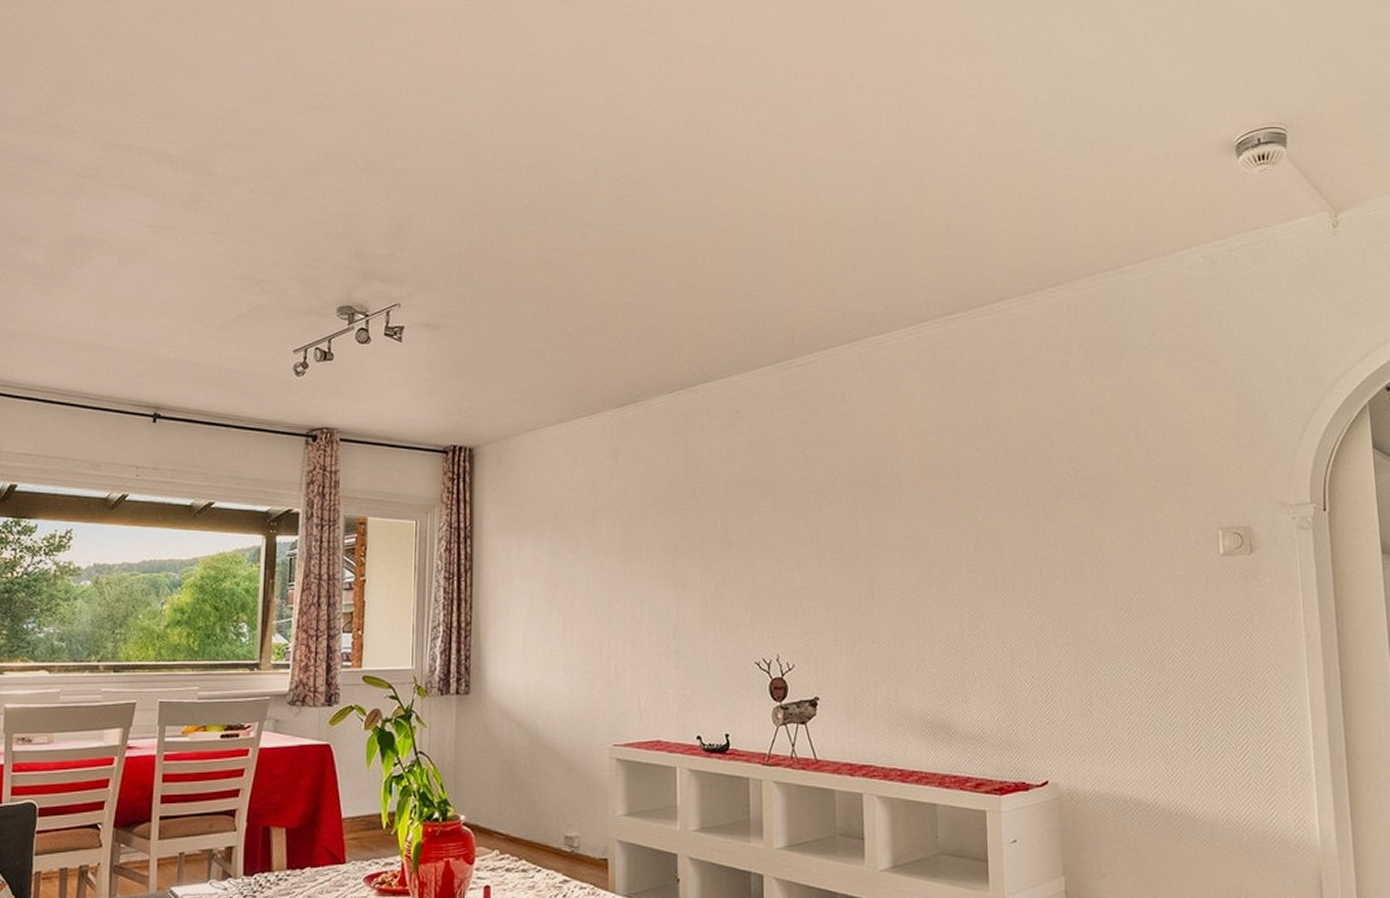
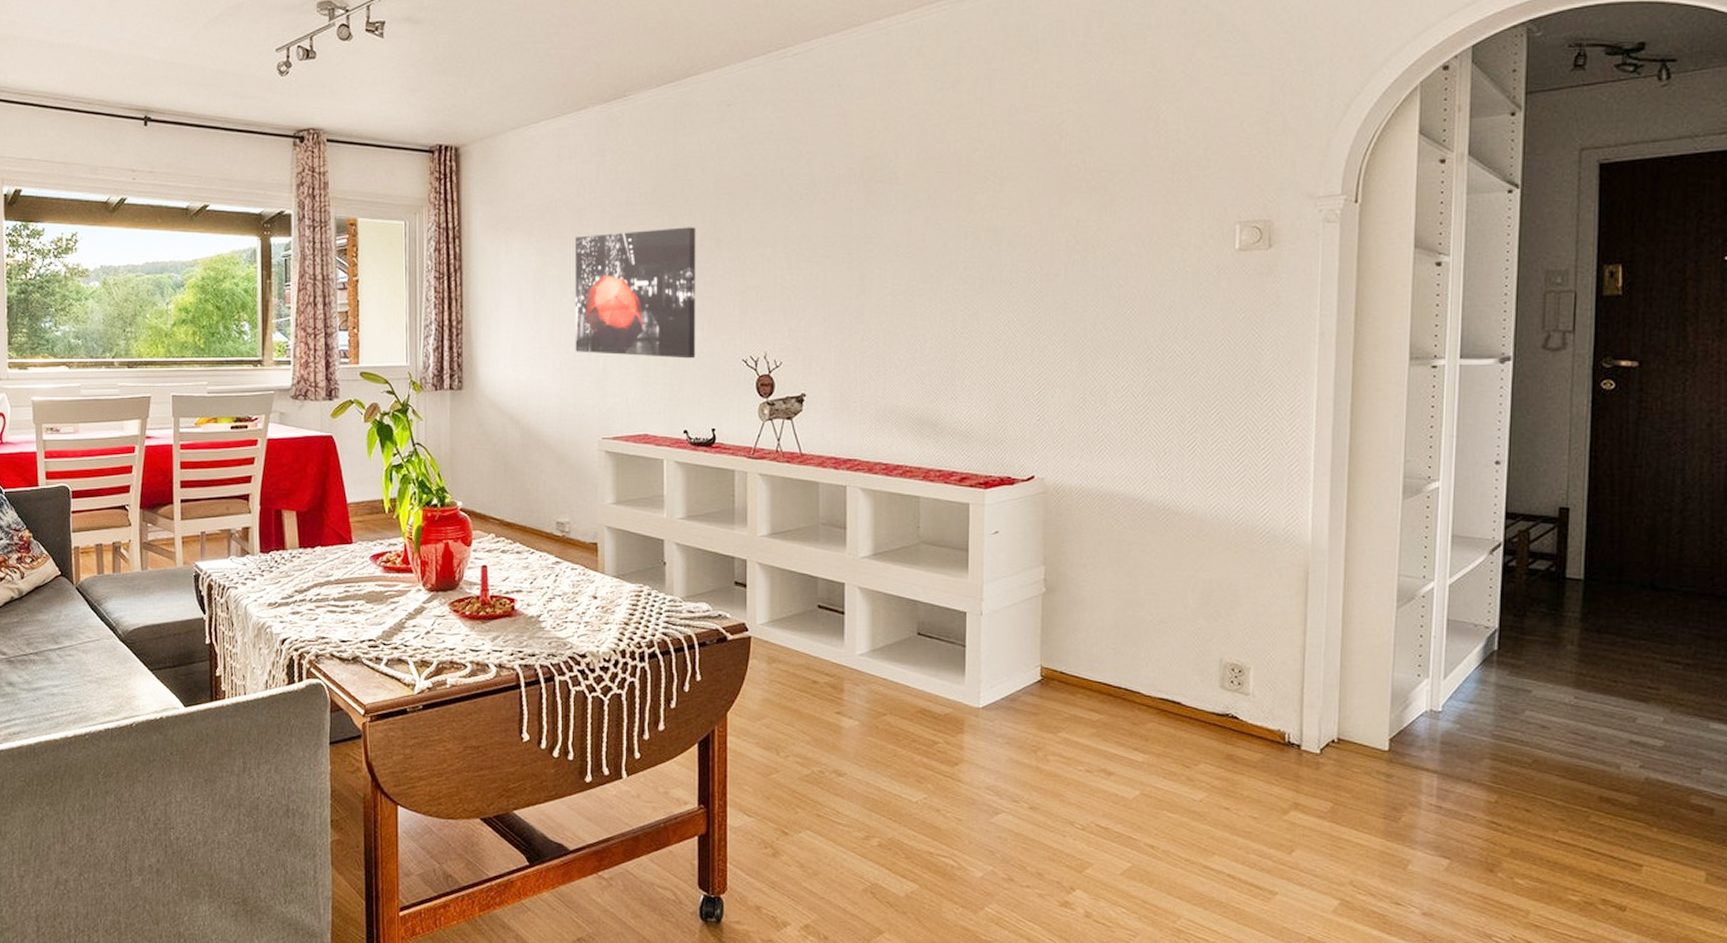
wall art: none [586,529,709,662] -> present [574,227,696,359]

